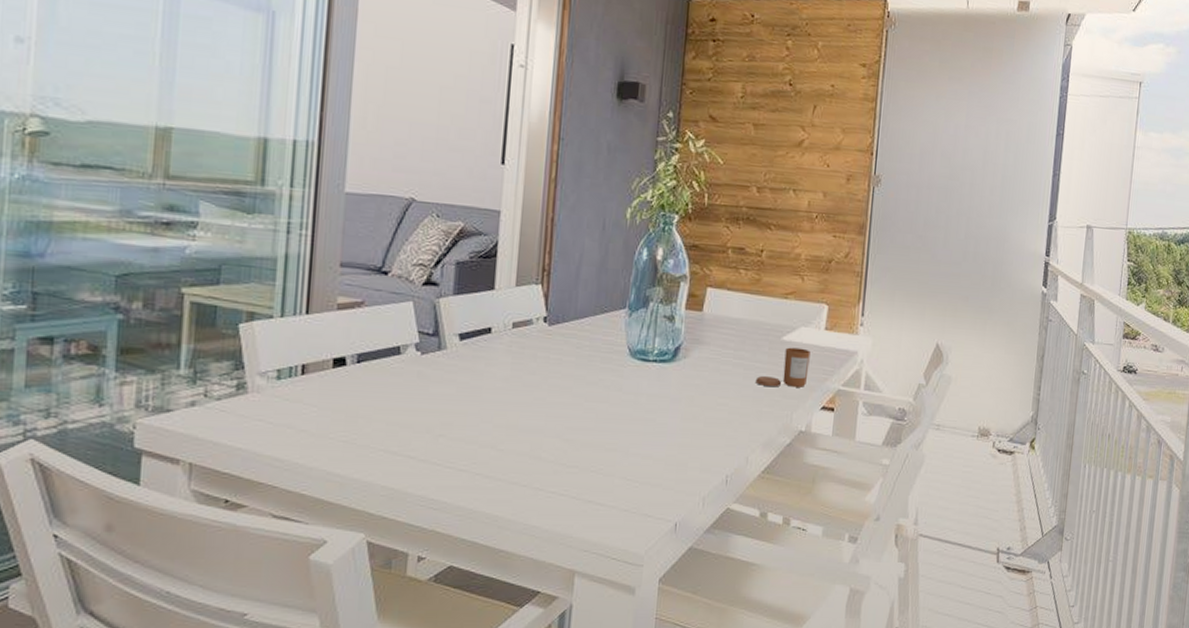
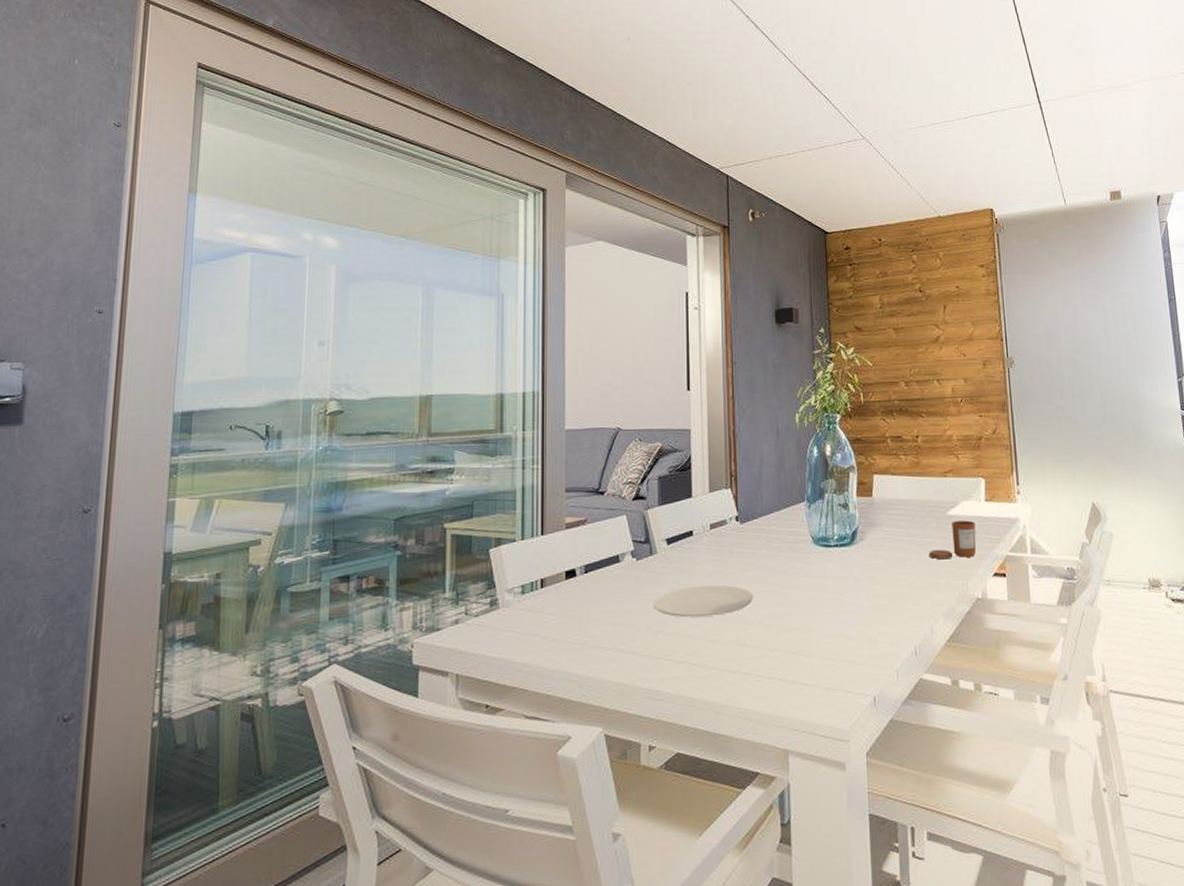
plate: none [436,389,555,424] -> present [653,585,754,618]

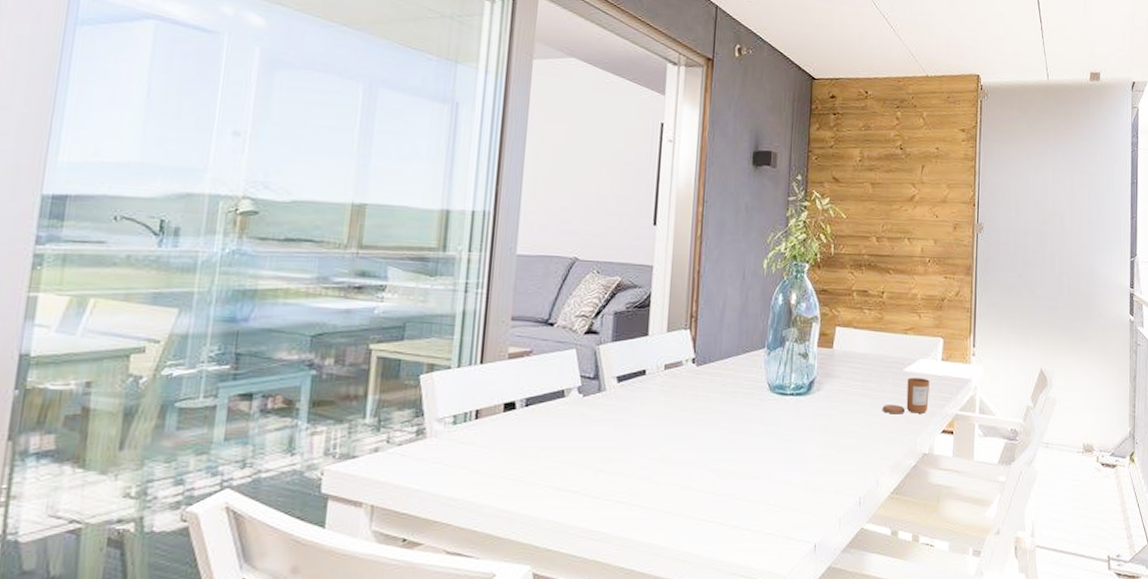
plate: present [653,585,754,618] -> none [597,426,704,458]

